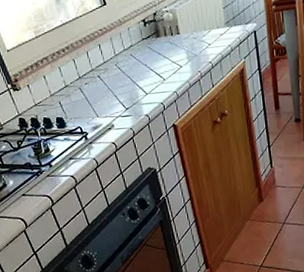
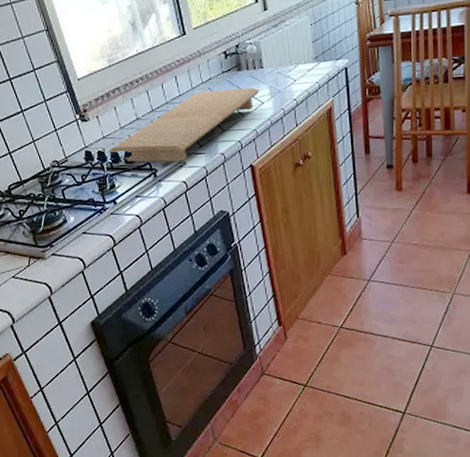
cutting board: none [41,52,177,127] -> present [108,87,259,162]

